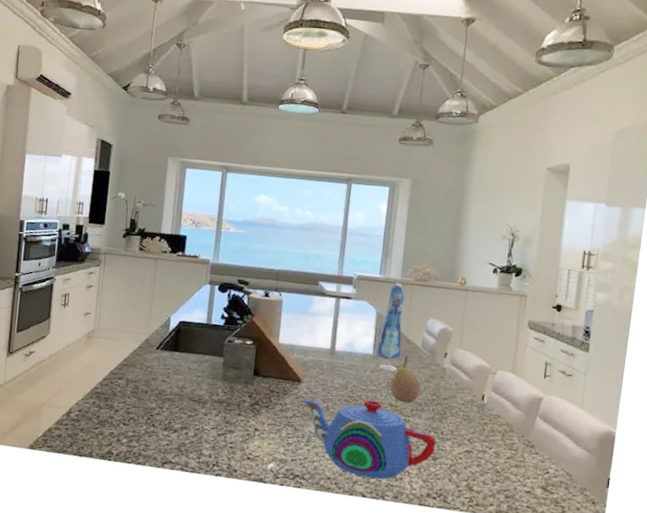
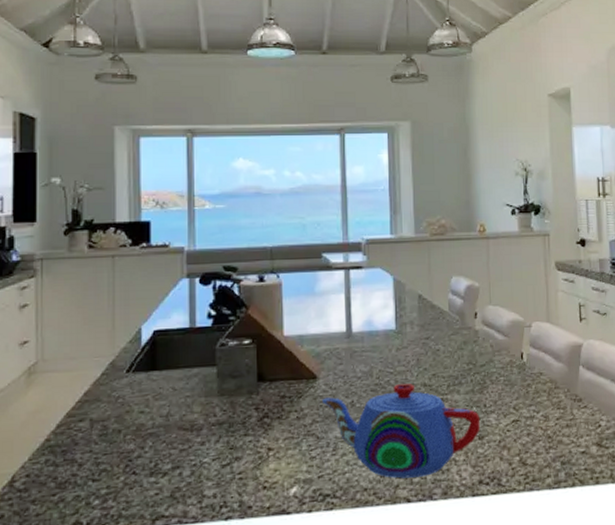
dress: present [376,282,405,372] -> none [399,241,427,346]
fruit: present [390,355,421,404] -> none [420,323,455,380]

